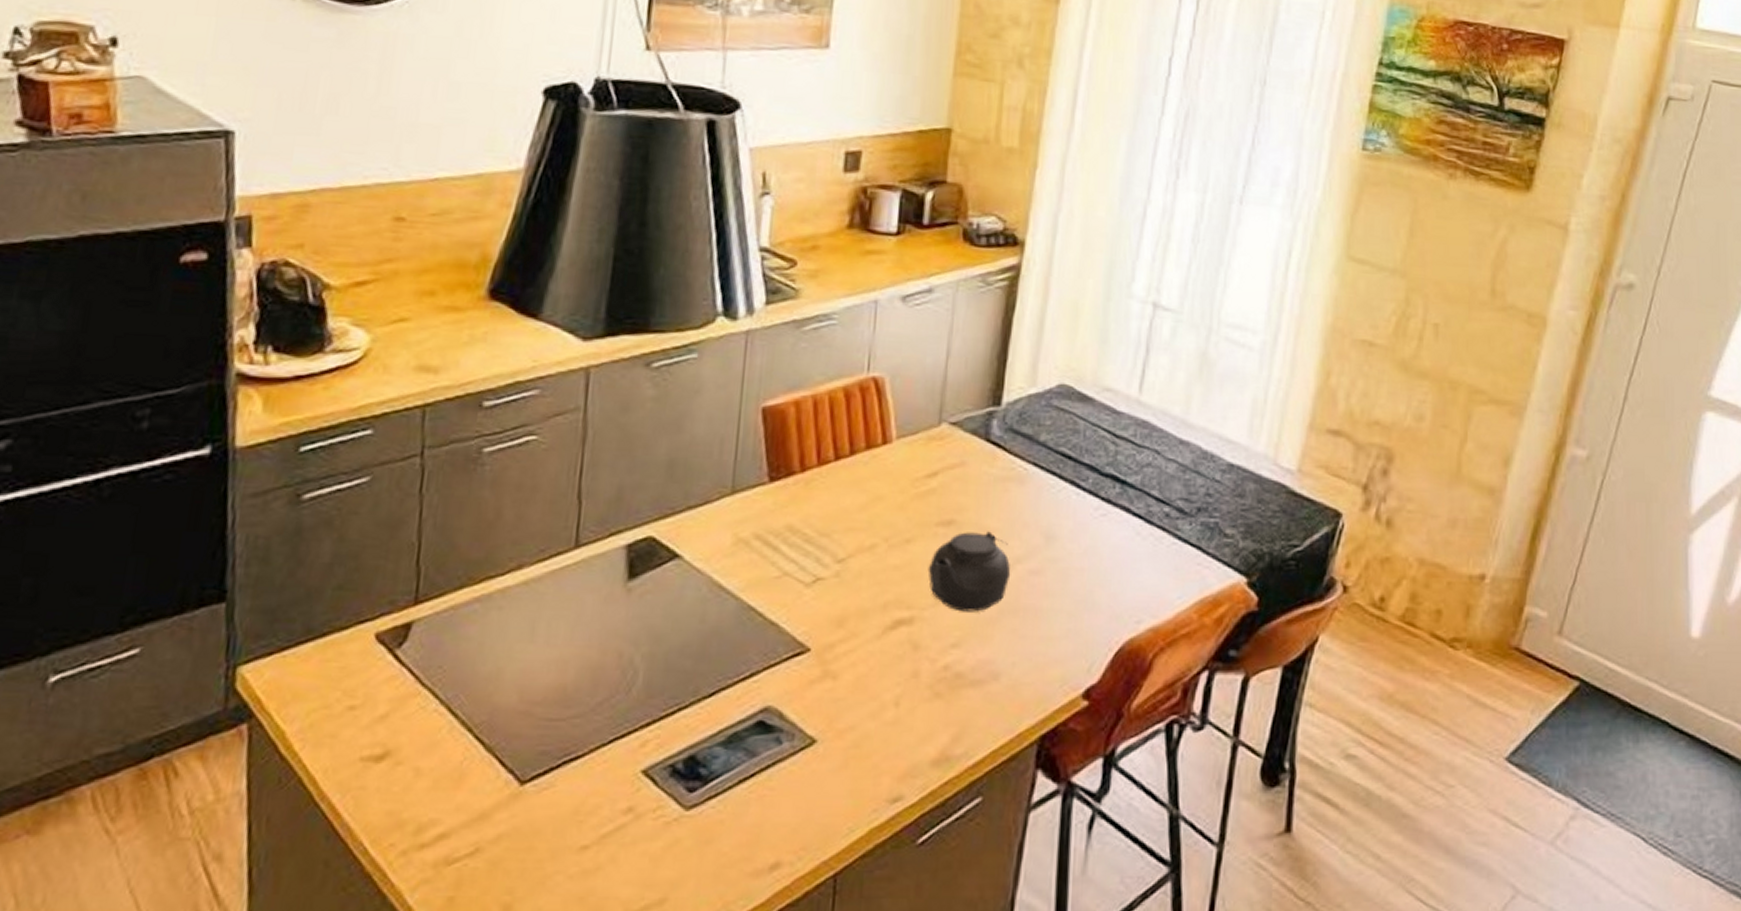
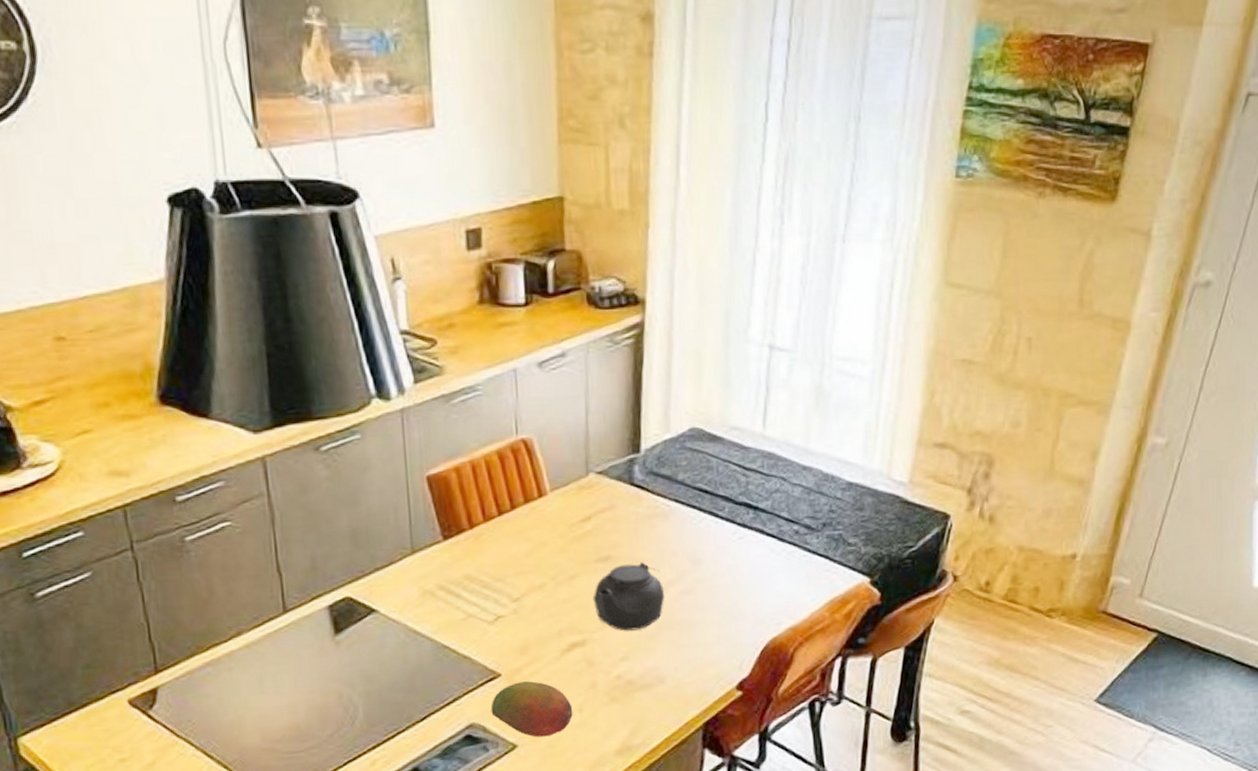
fruit: none [792,661,888,733] -> present [490,681,573,737]

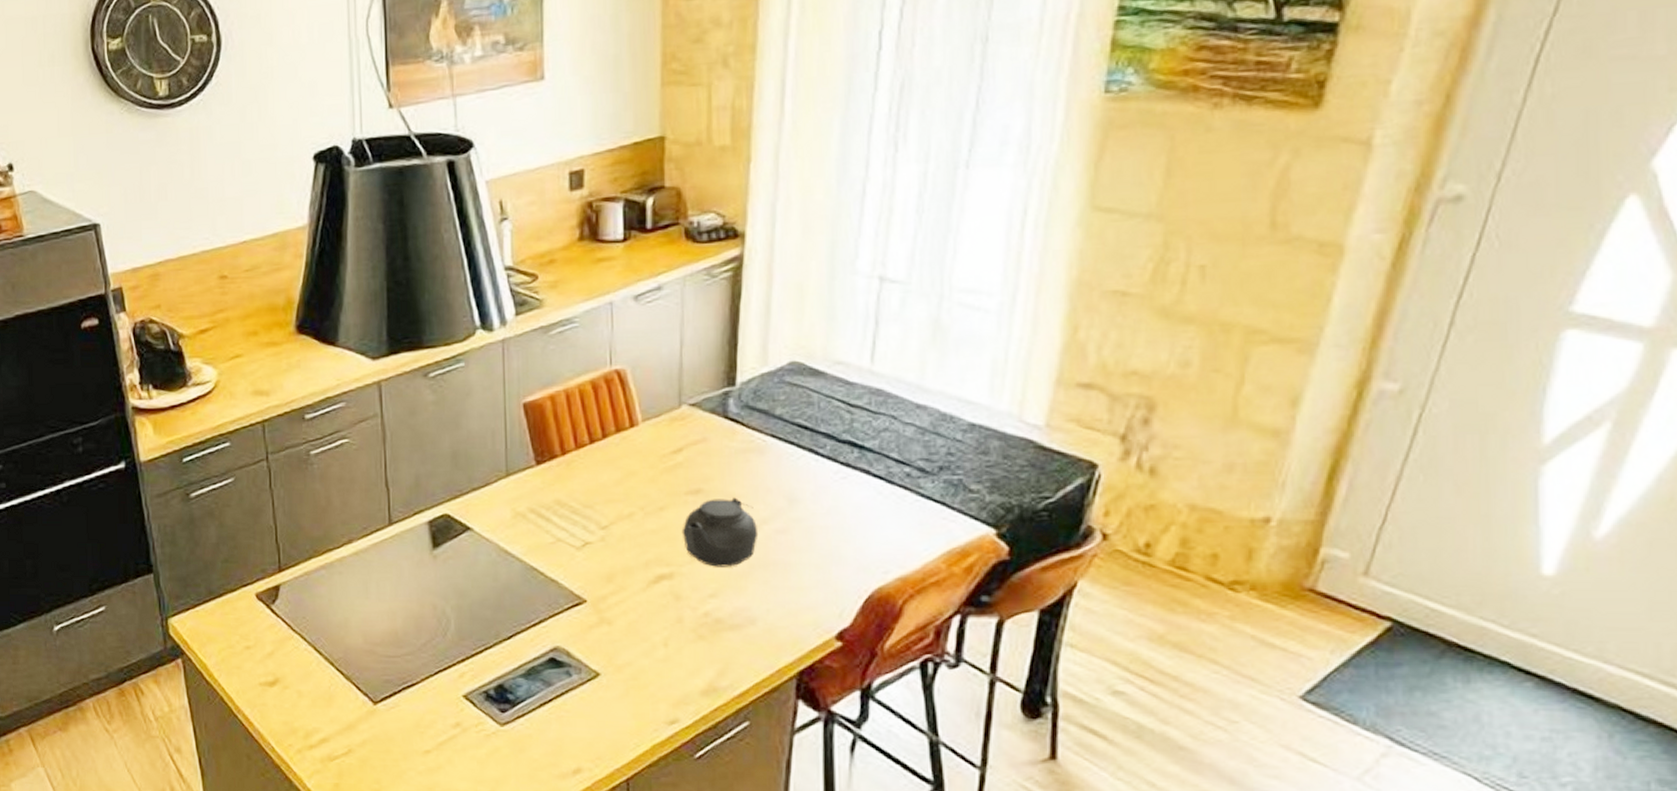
fruit: present [490,681,573,737] -> none [575,610,658,668]

